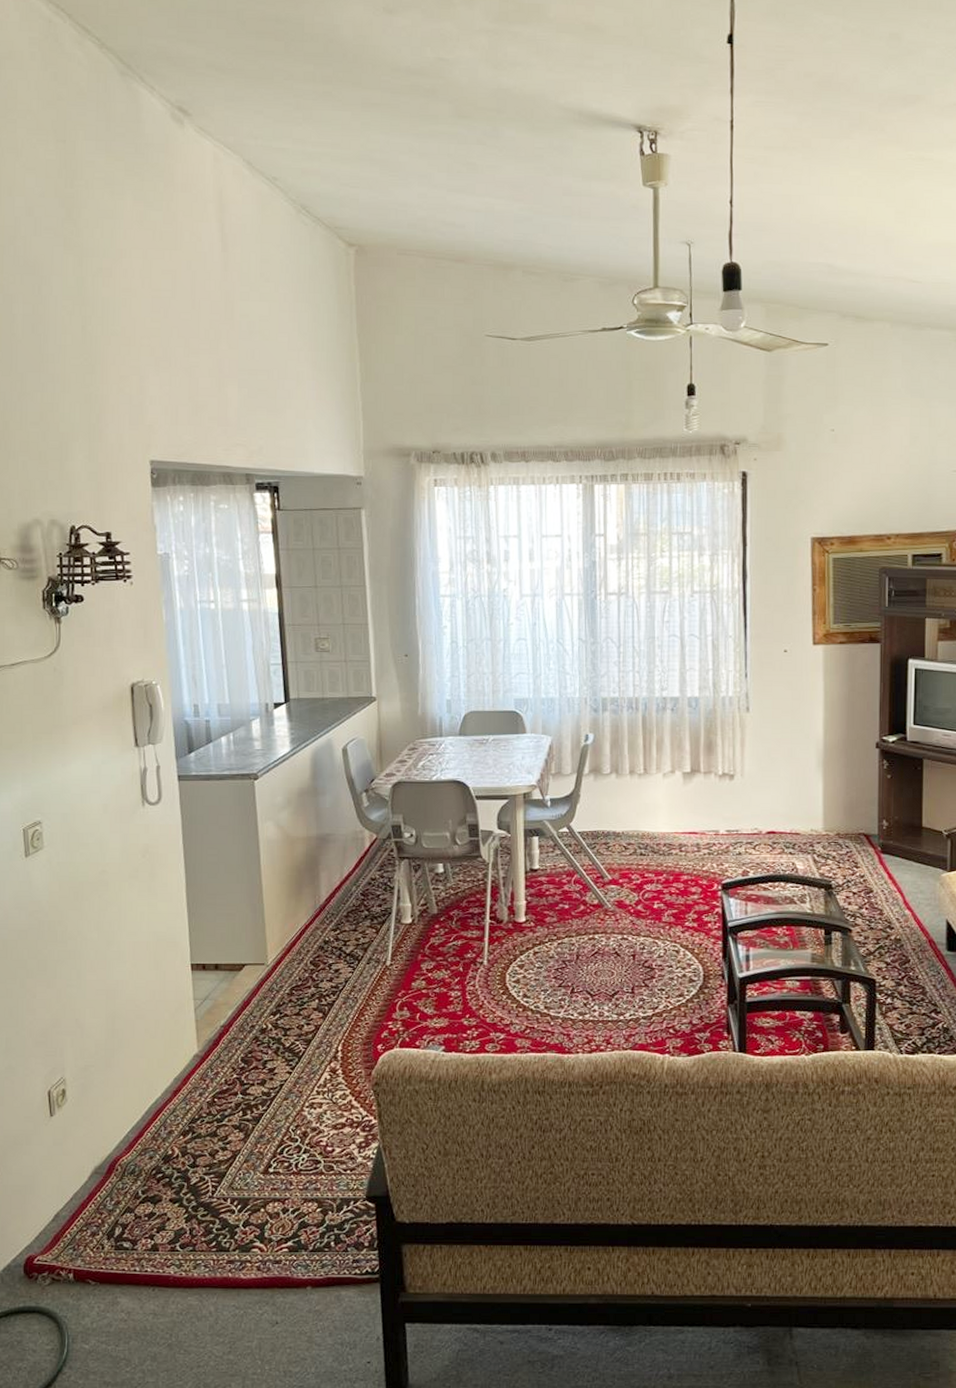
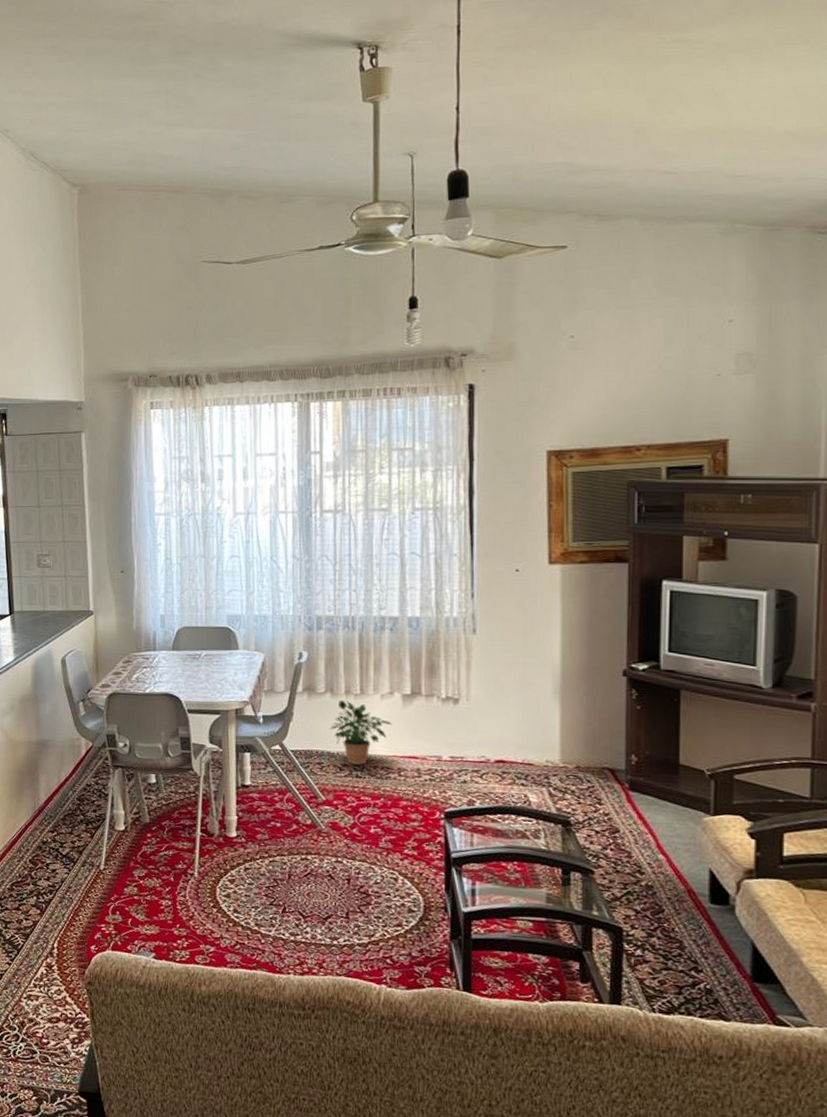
potted plant: none [615,780,674,843] -> present [329,700,392,765]

